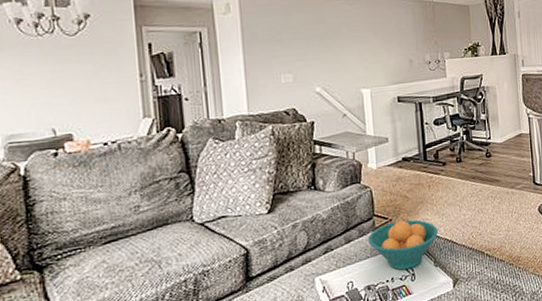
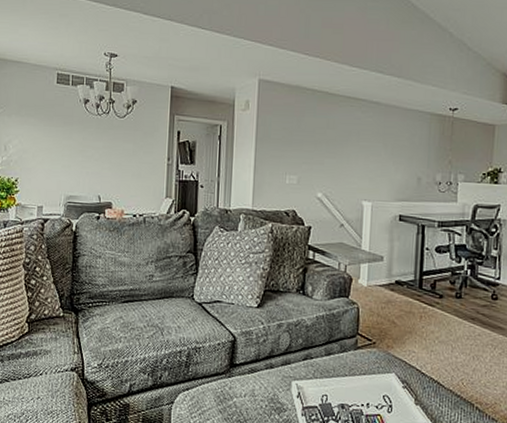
fruit bowl: present [368,219,438,270] -> none [348,345,424,399]

